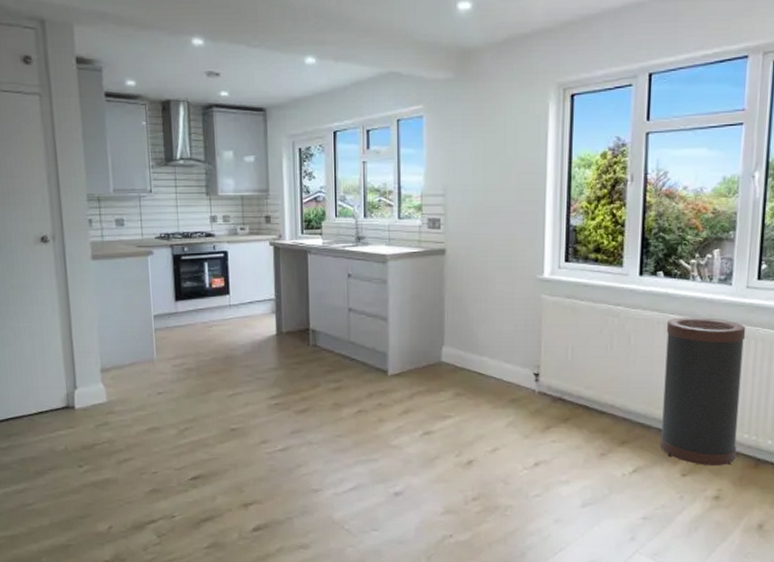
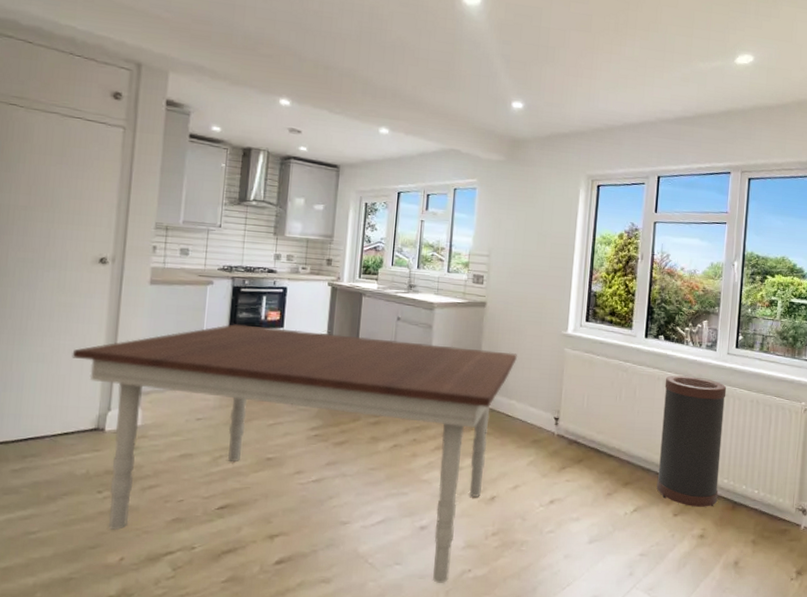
dining table: none [32,294,487,549] -> present [72,324,518,583]

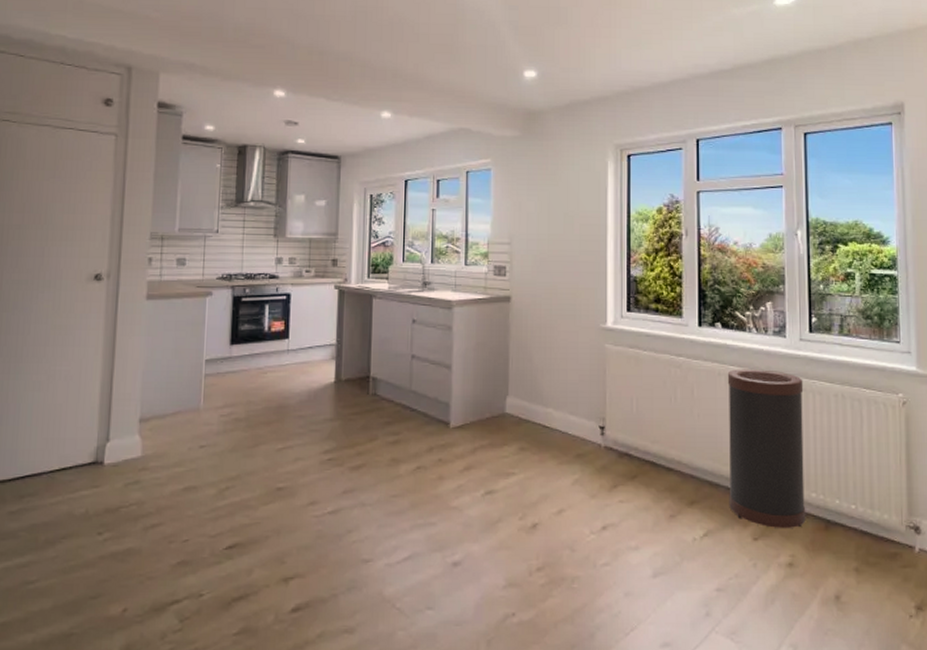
dining table: present [72,324,518,583] -> none [68,338,552,631]

